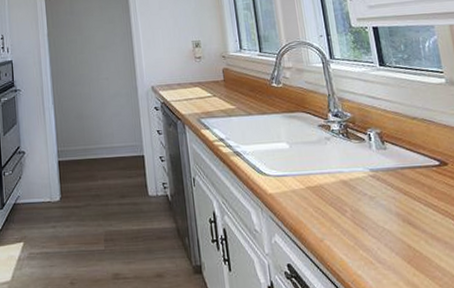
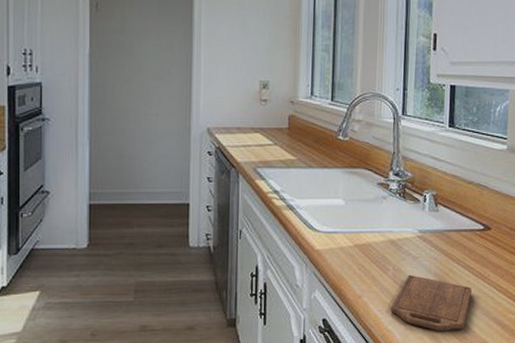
cutting board: none [356,215,443,276] -> present [391,274,472,332]

